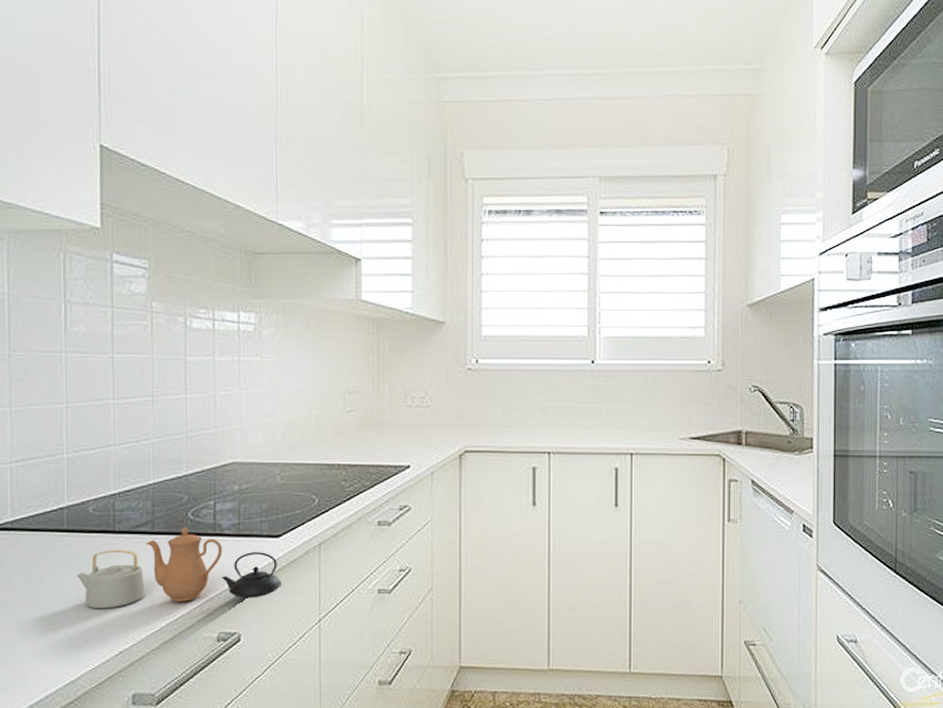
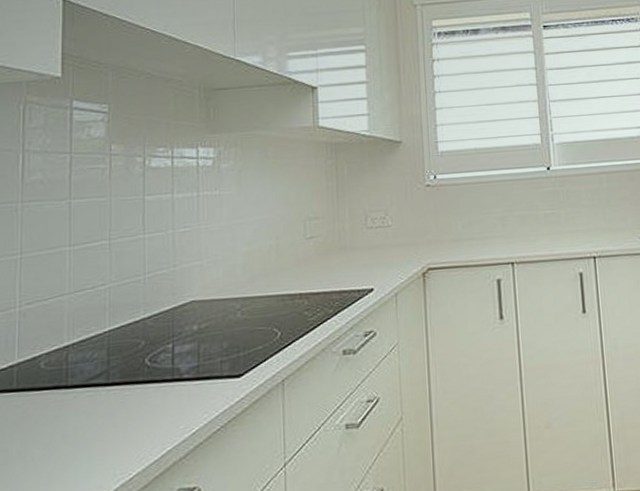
teapot: present [77,526,283,609] -> none [25,374,245,476]

